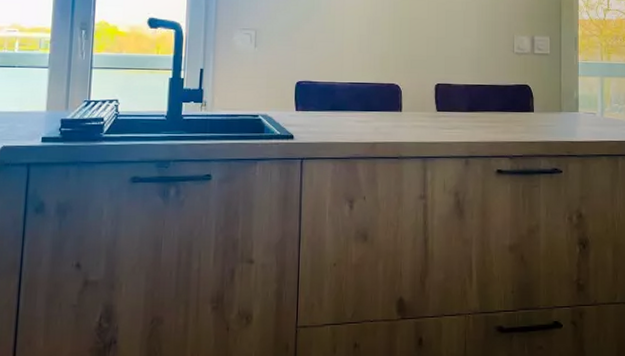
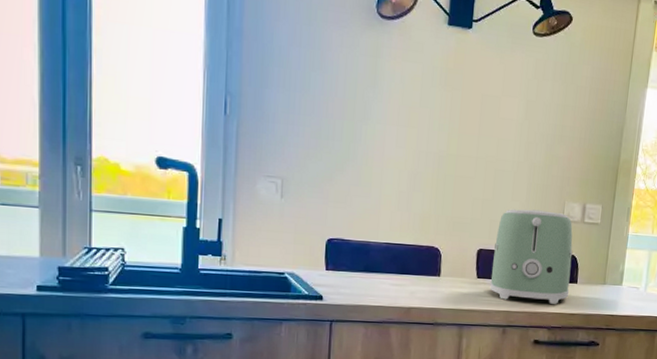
toaster: none [449,44,526,133] -> present [490,209,573,304]

